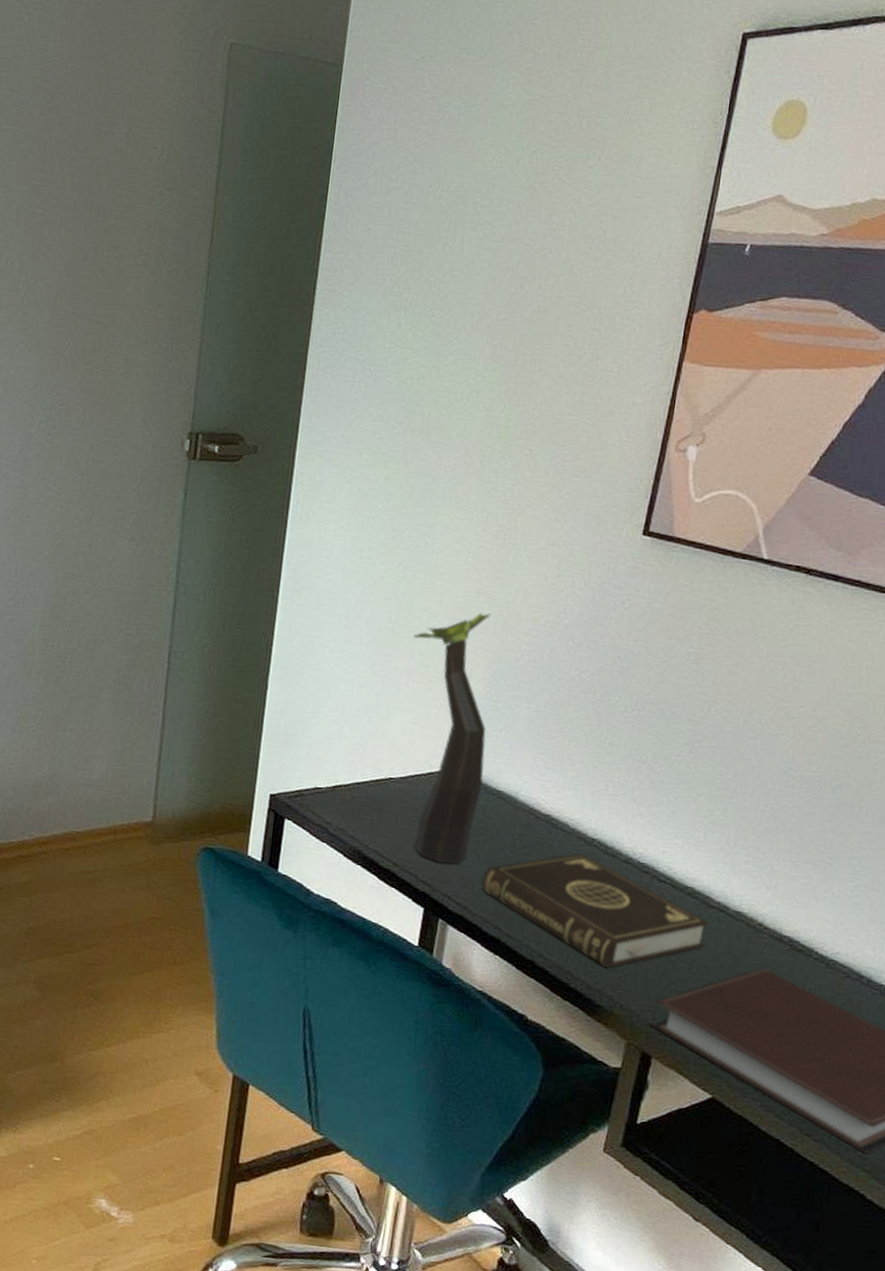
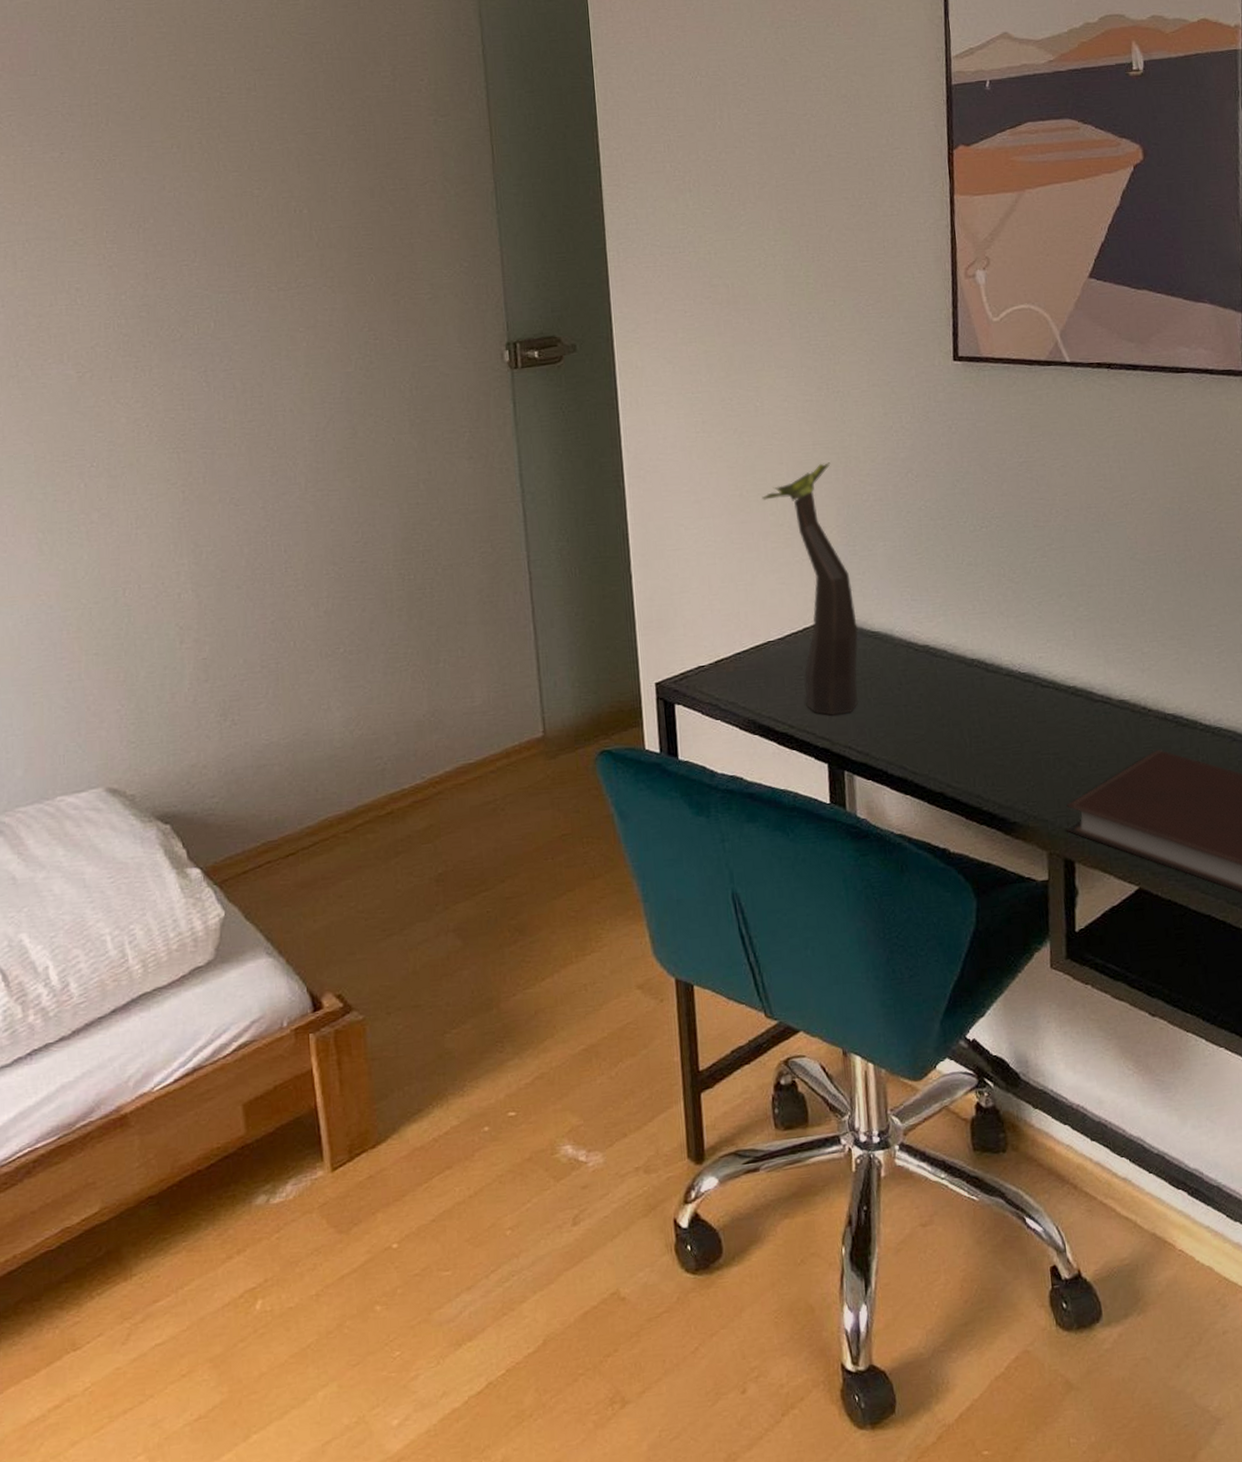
book: present [482,852,708,968] -> none [877,675,1098,784]

